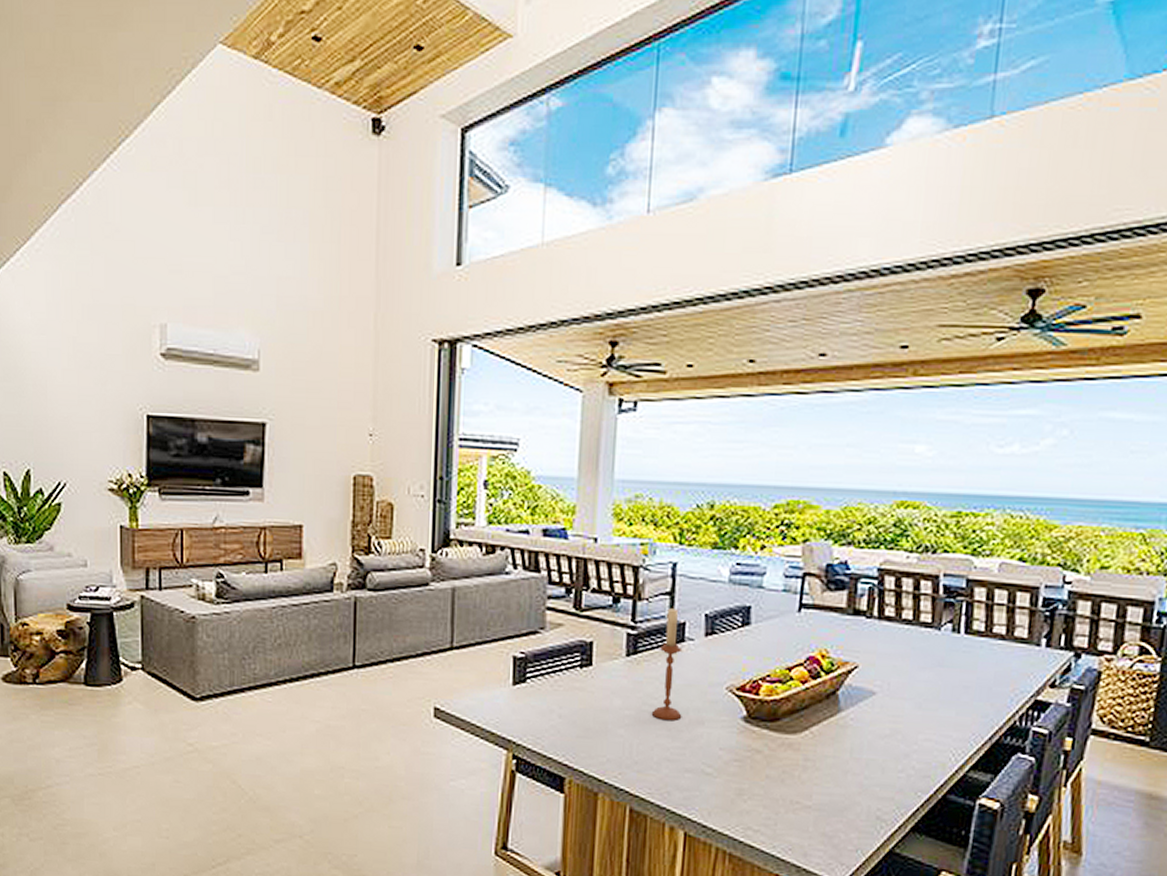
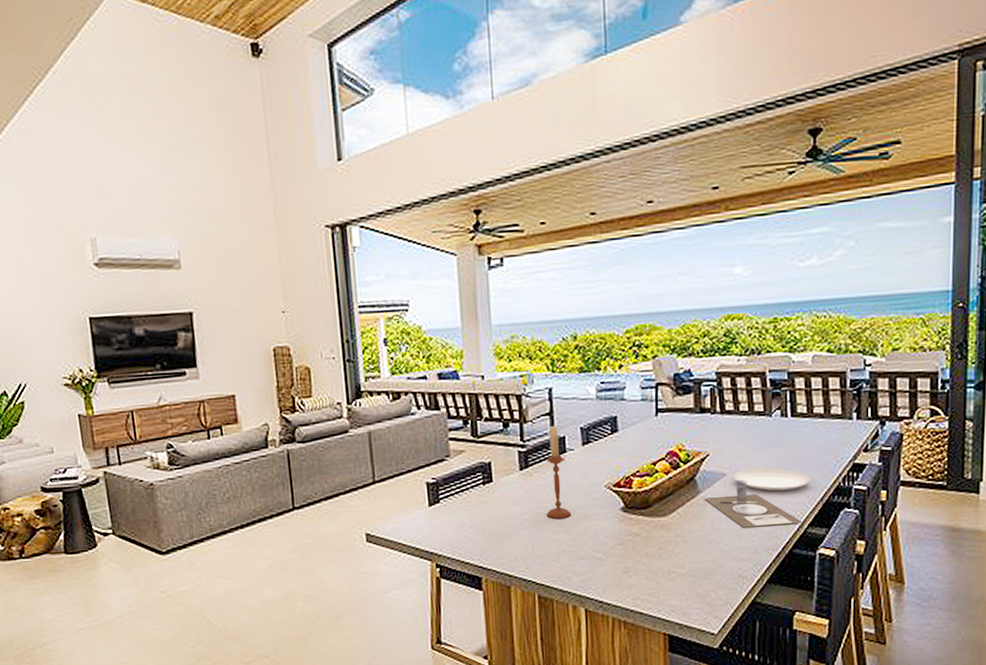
place setting: none [845,701,963,765] -> present [704,479,802,528]
plate: none [884,690,979,723] -> present [733,467,810,491]

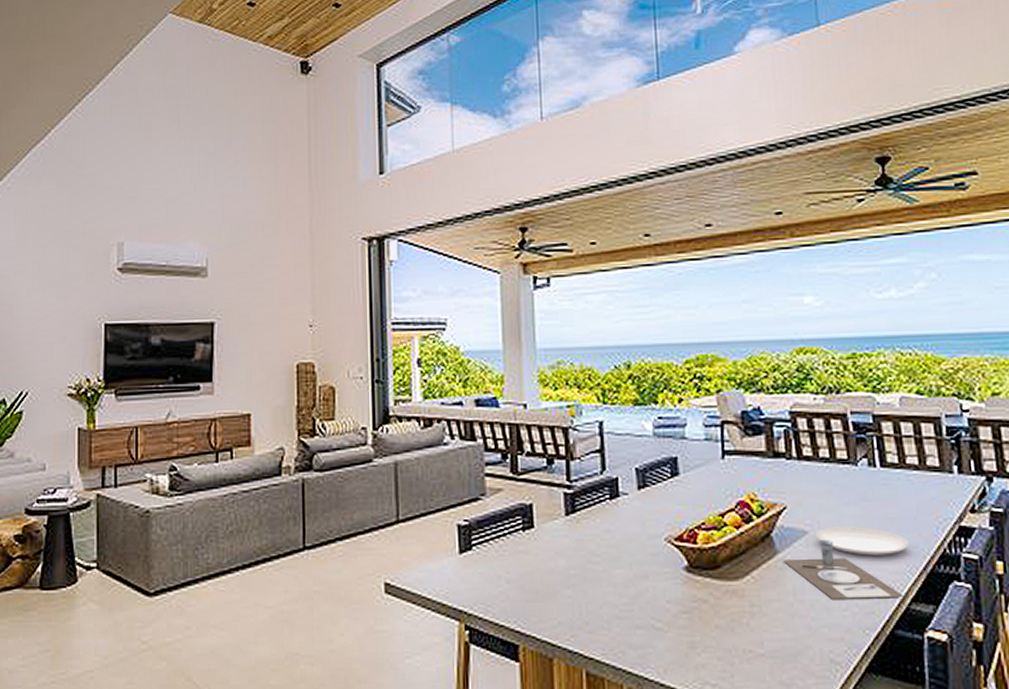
candlestick: present [546,425,572,520] -> none [596,464,626,577]

